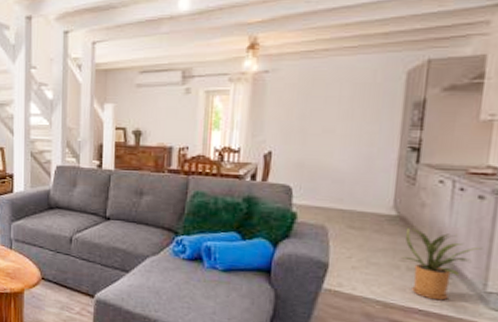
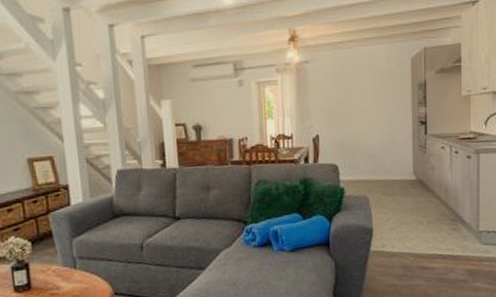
house plant: present [401,226,483,301] -> none [422,187,474,245]

